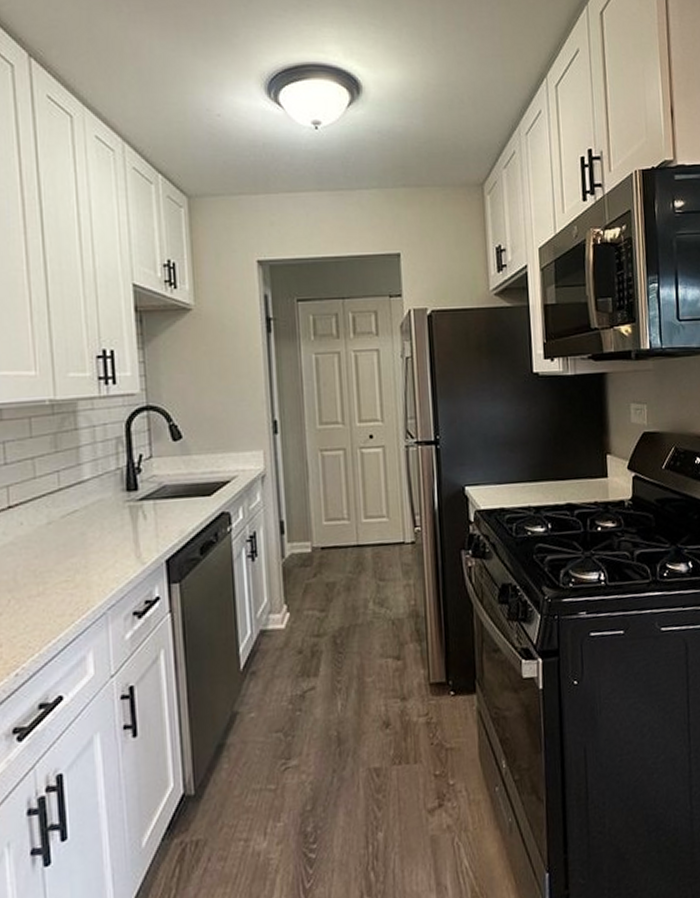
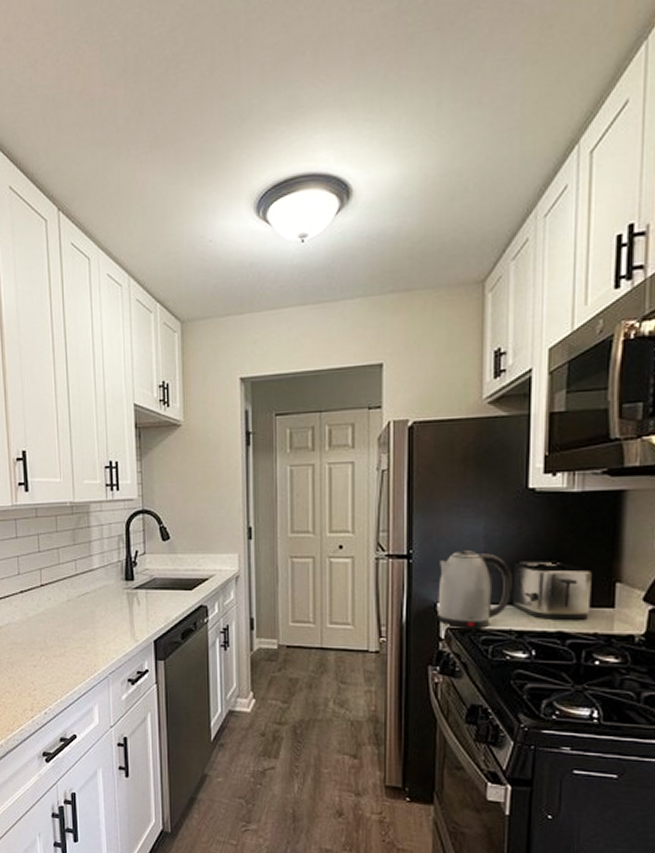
kettle: none [464,433,528,509] -> present [438,550,512,628]
toaster: none [526,439,590,494] -> present [512,561,593,620]

